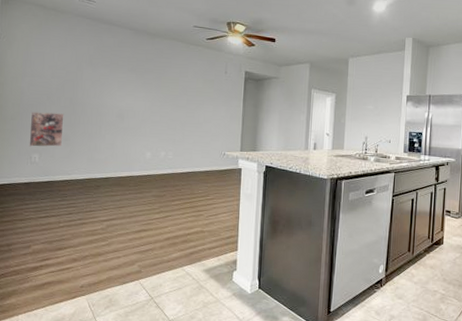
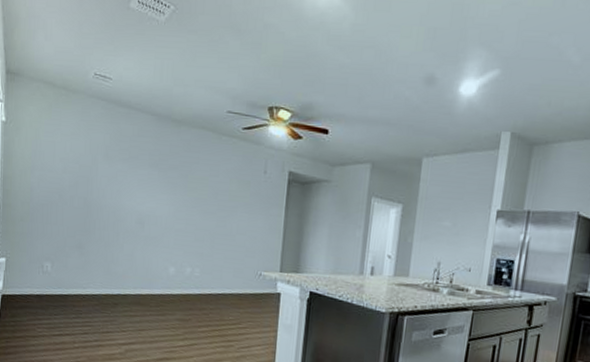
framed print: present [29,112,64,147] -> none [40,212,78,255]

